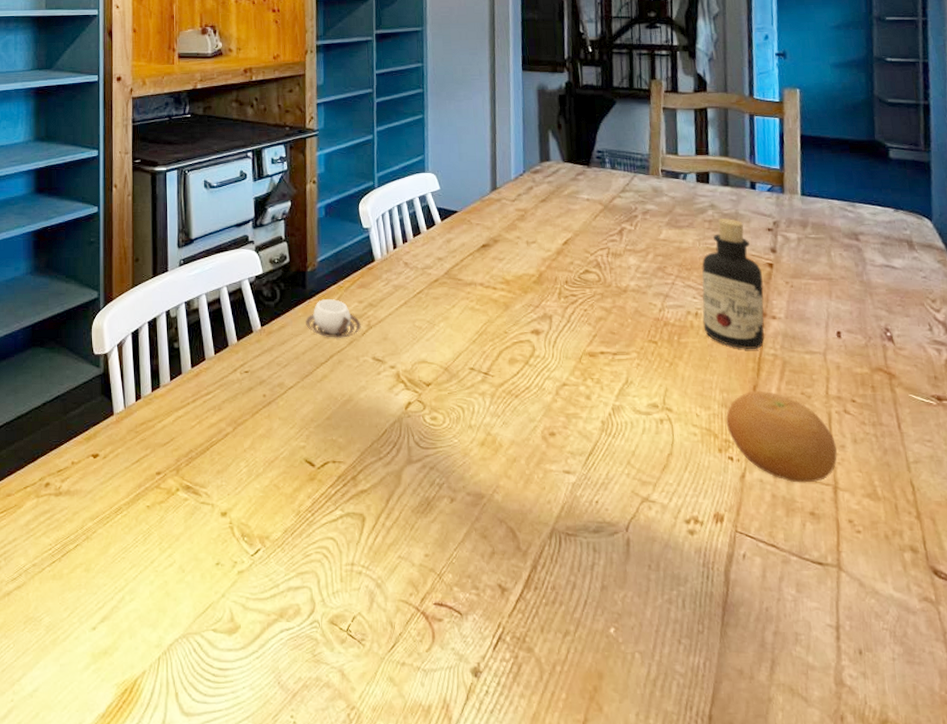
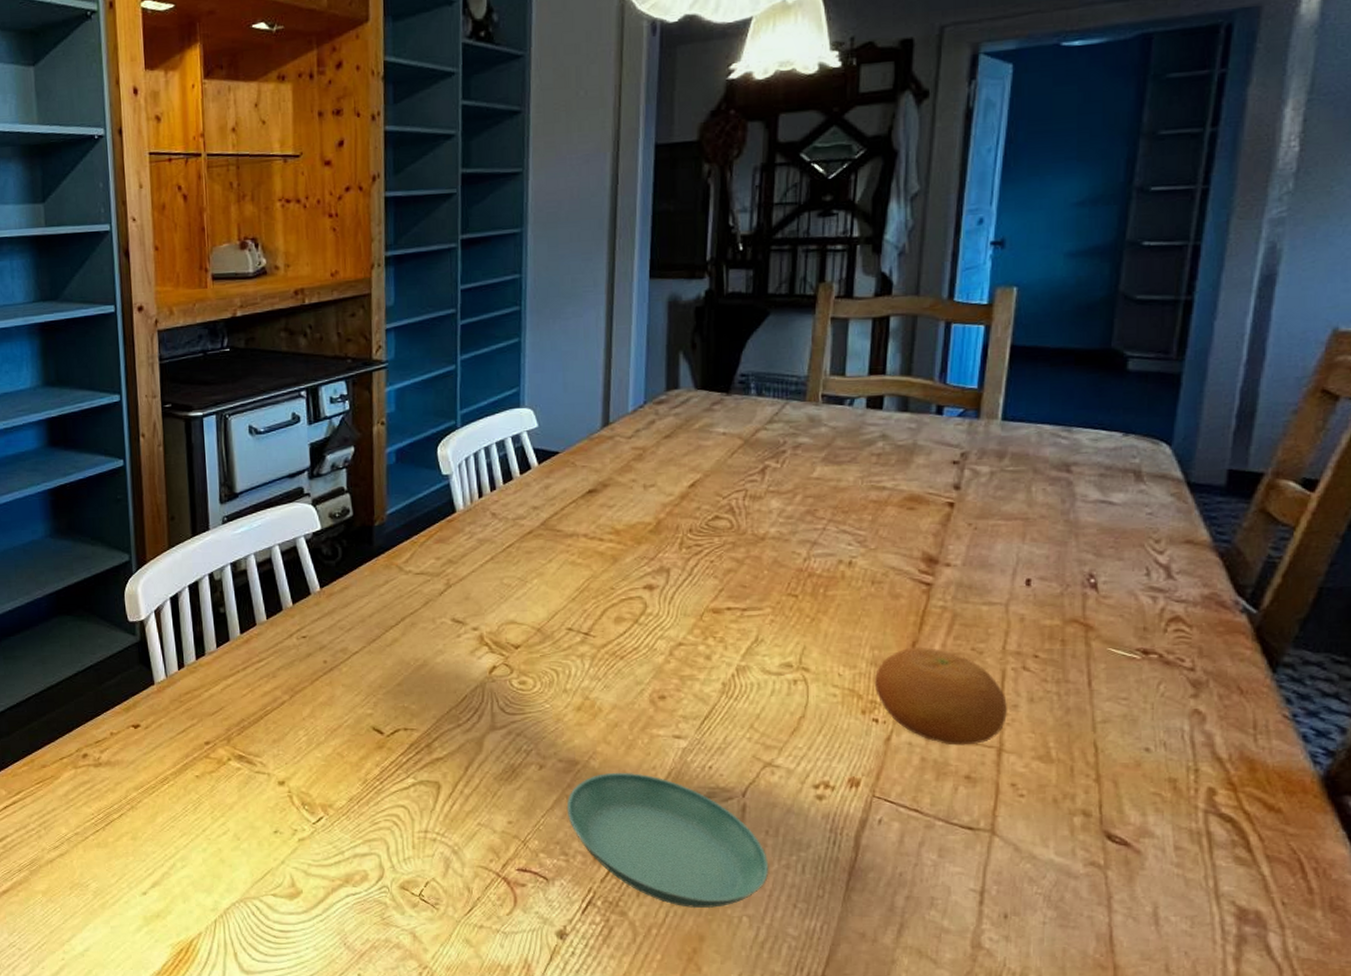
cup: present [305,299,361,339] -> none [372,556,438,600]
saucer: none [475,506,655,645] -> present [566,772,769,909]
bottle: present [702,218,765,349] -> none [857,450,939,601]

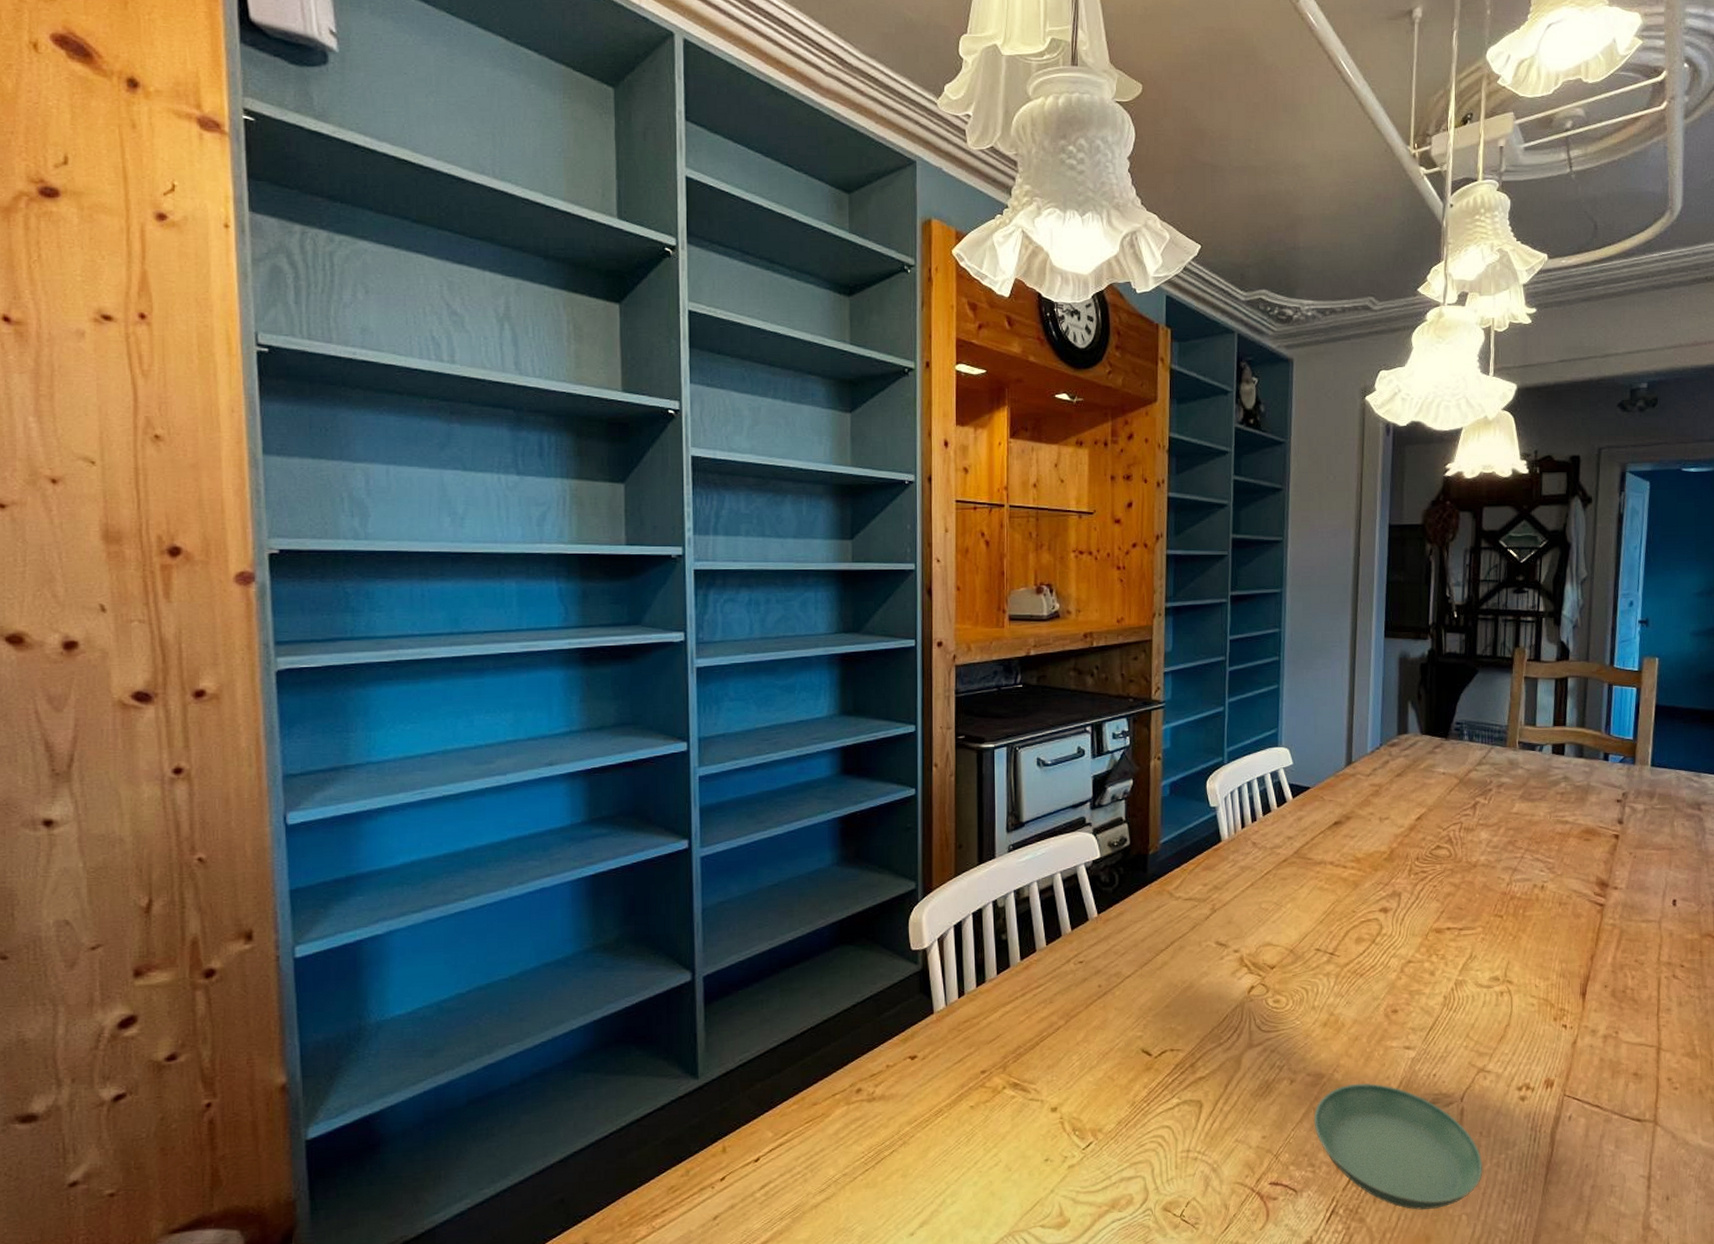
fruit: present [874,647,1007,746] -> none [1562,959,1663,1046]

